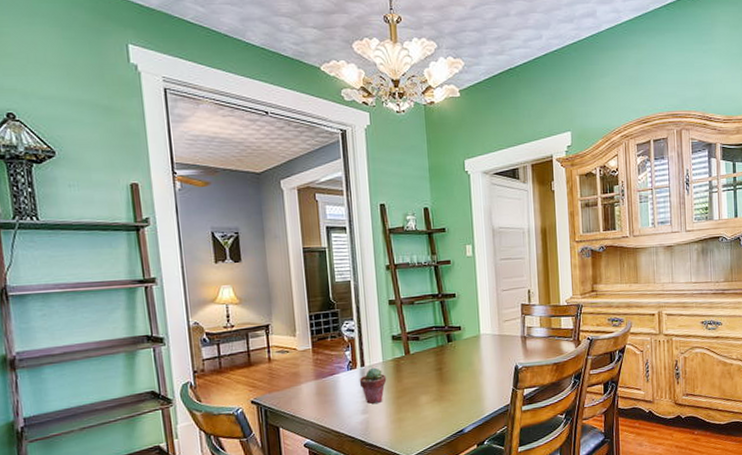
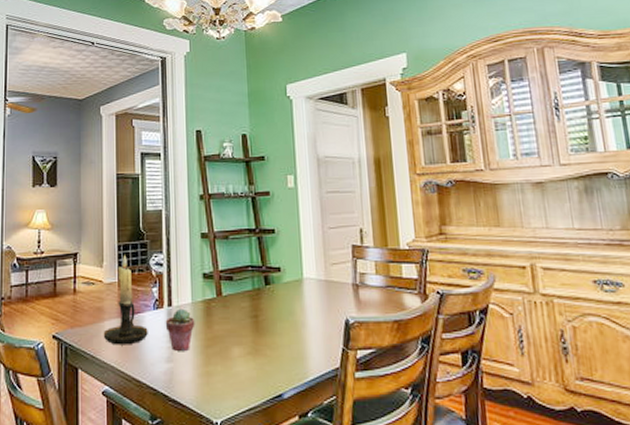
candle holder: none [301,324,344,404] -> present [103,255,148,345]

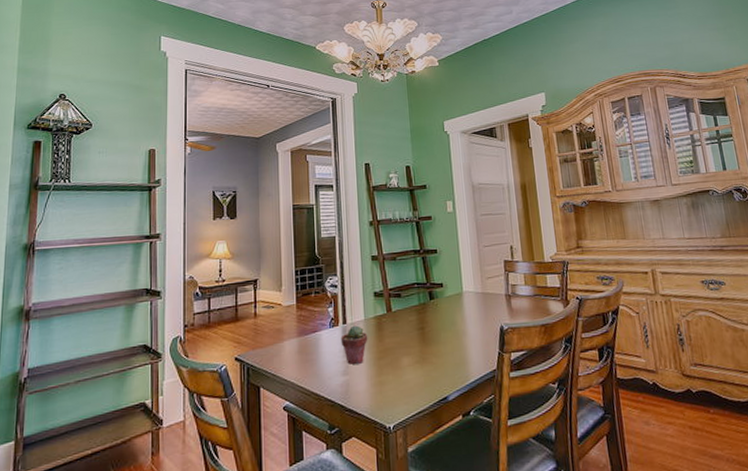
candle holder: present [103,255,148,345] -> none [283,279,325,363]

